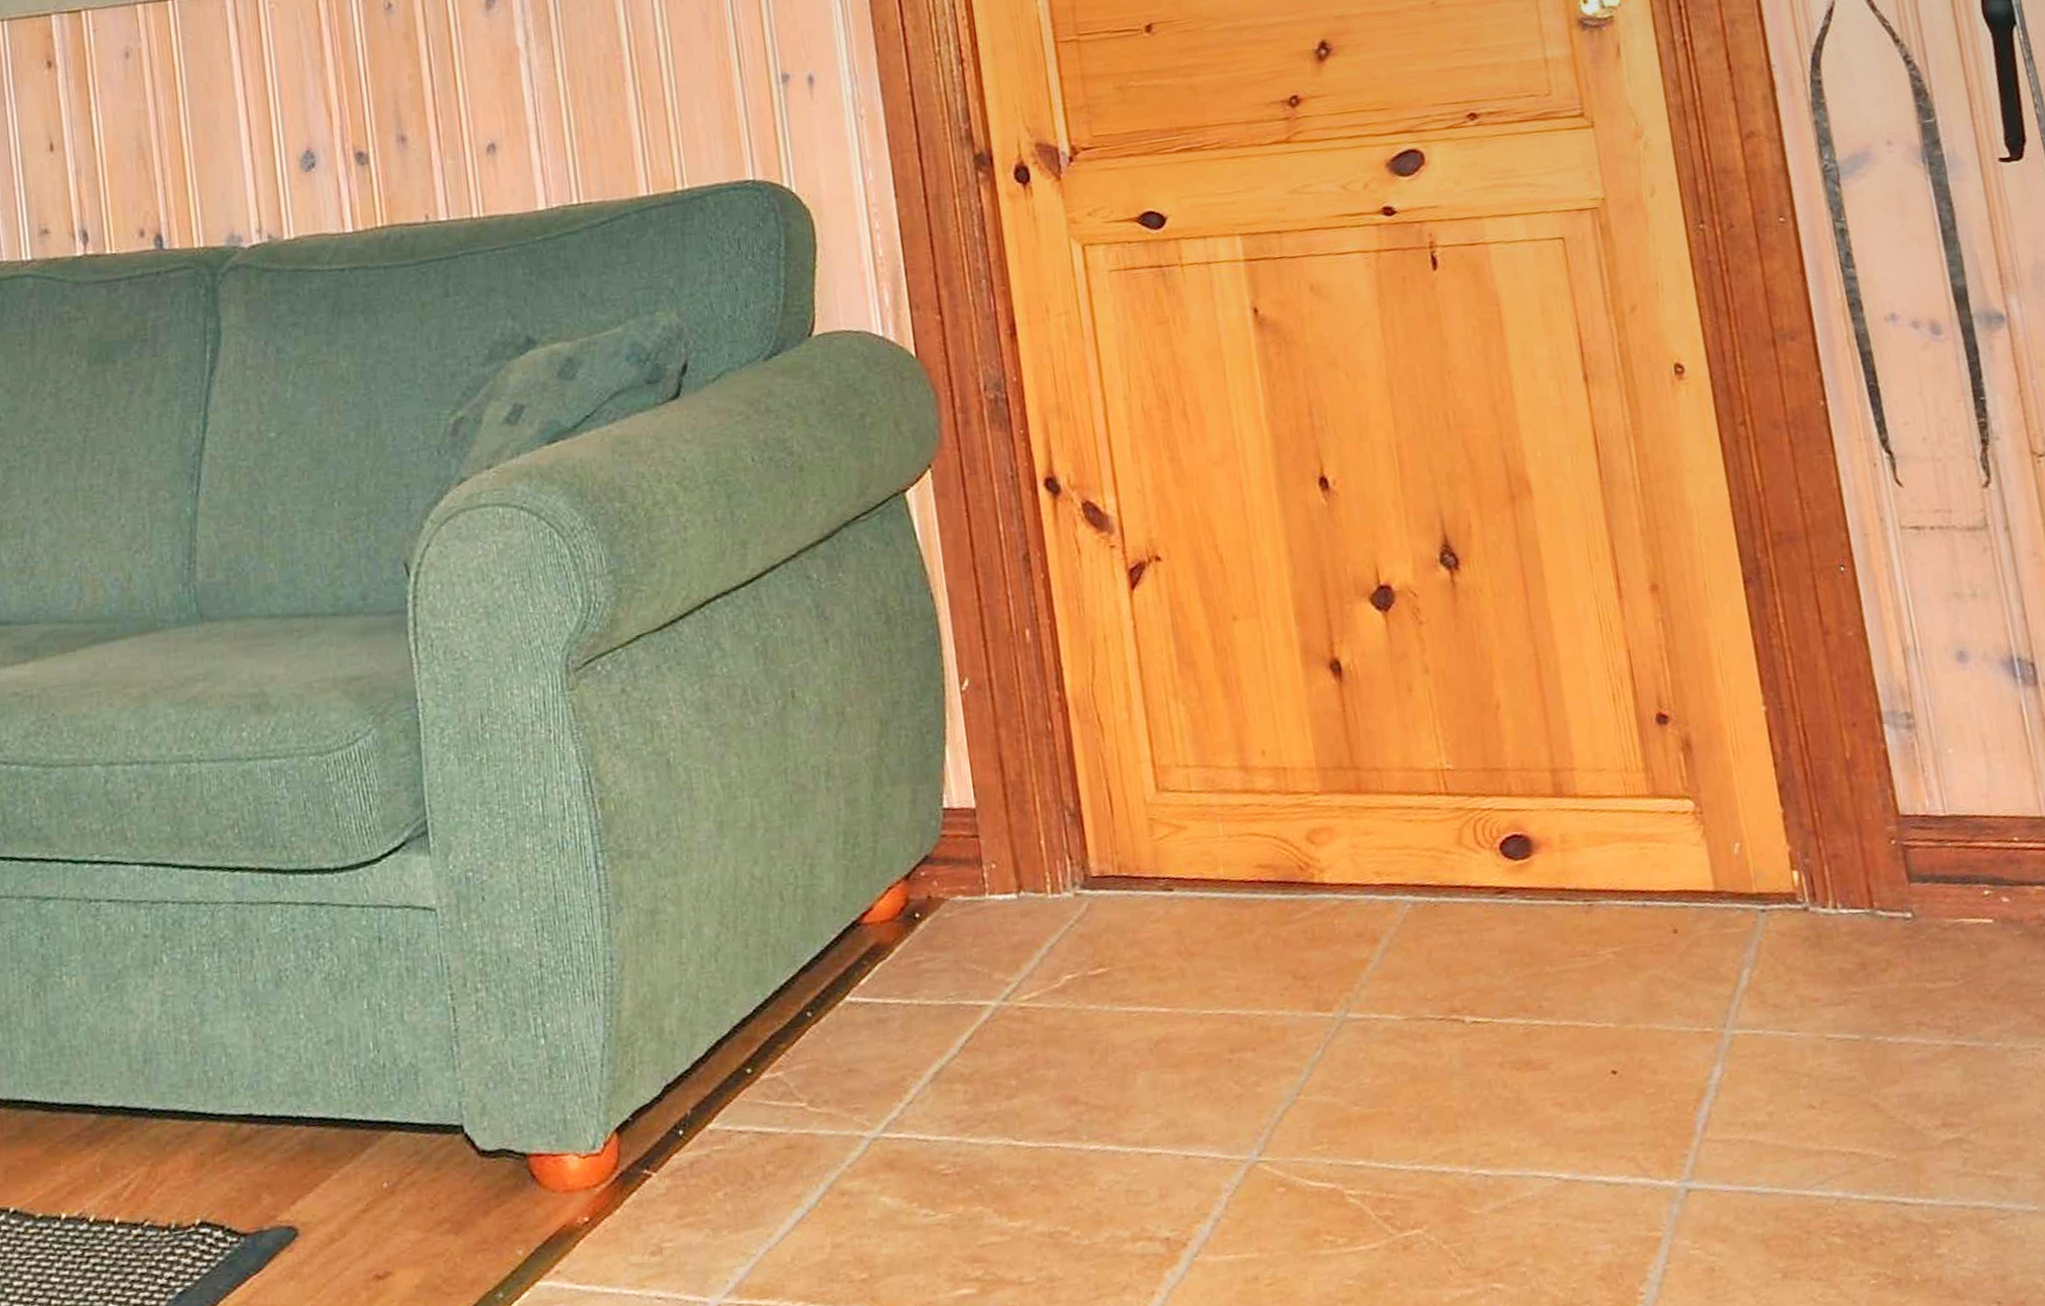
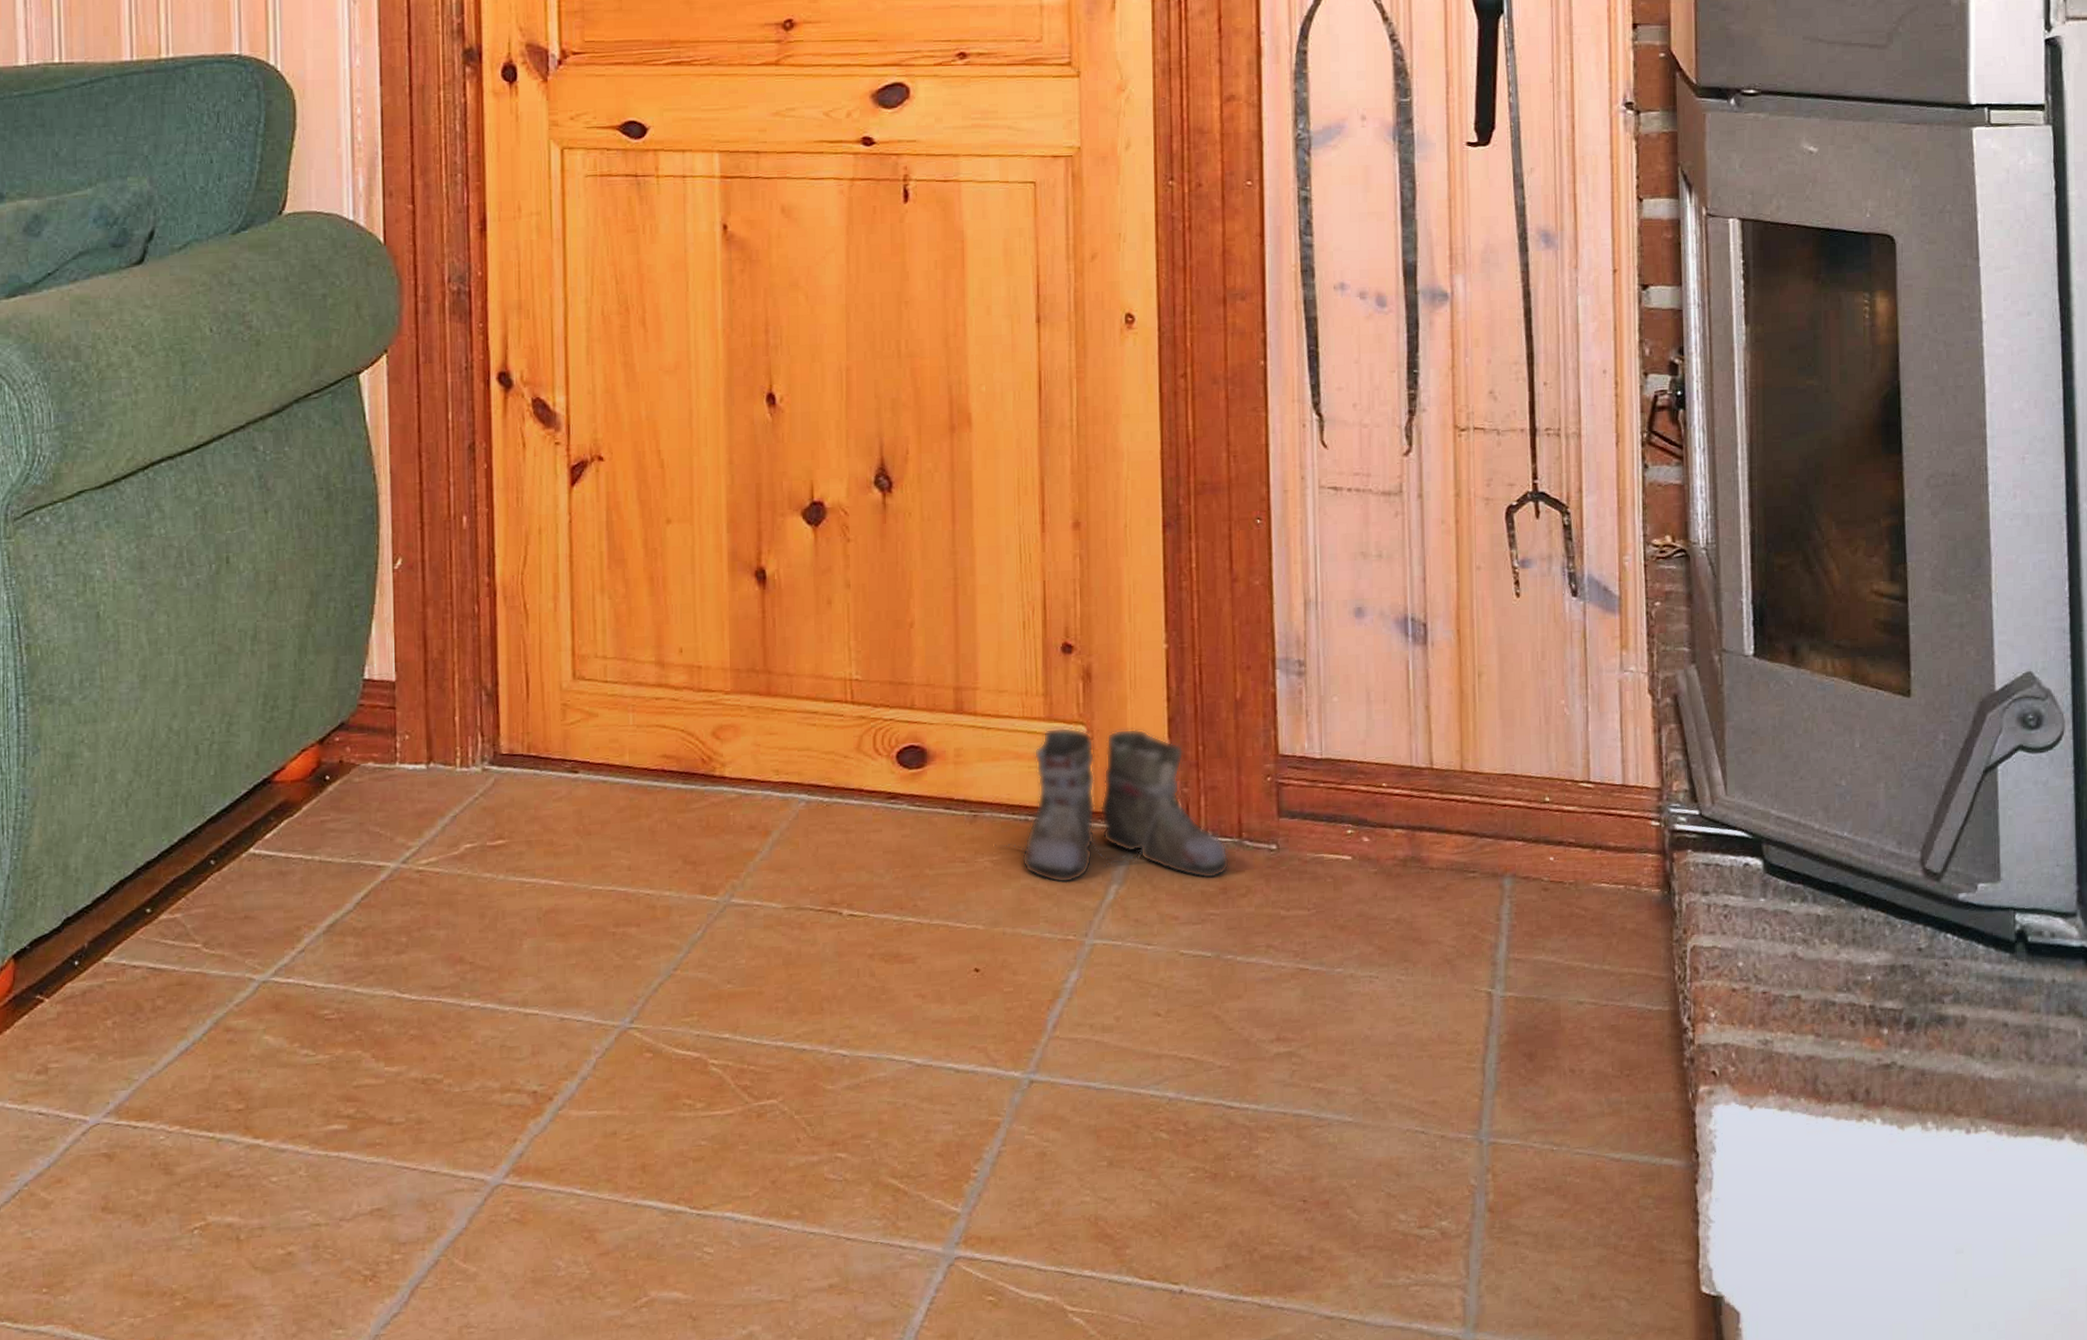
boots: none [1614,798,1866,972] -> present [994,727,1230,884]

